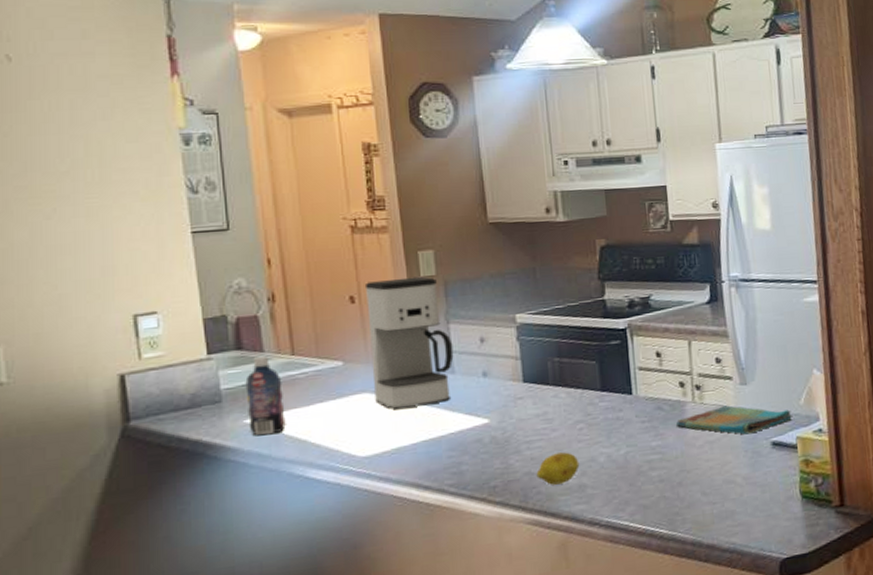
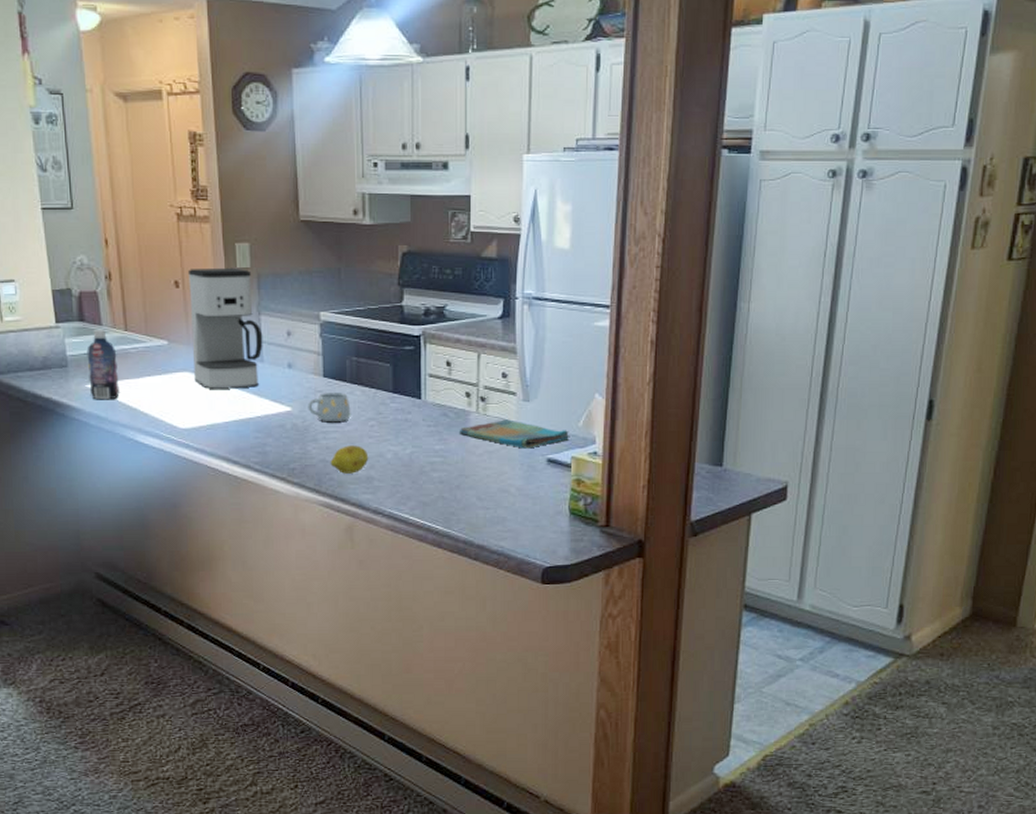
mug: none [507,397,557,431] -> present [308,393,351,423]

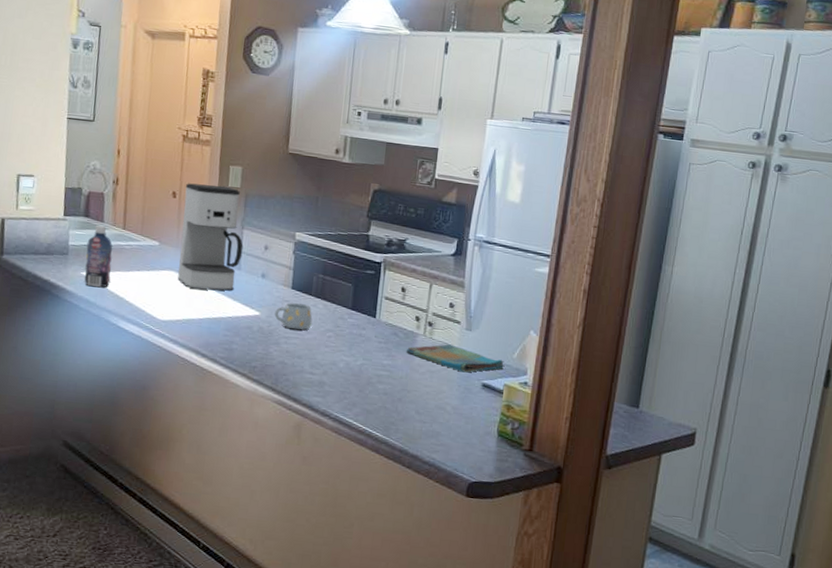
fruit: present [330,445,369,474] -> none [288,351,323,377]

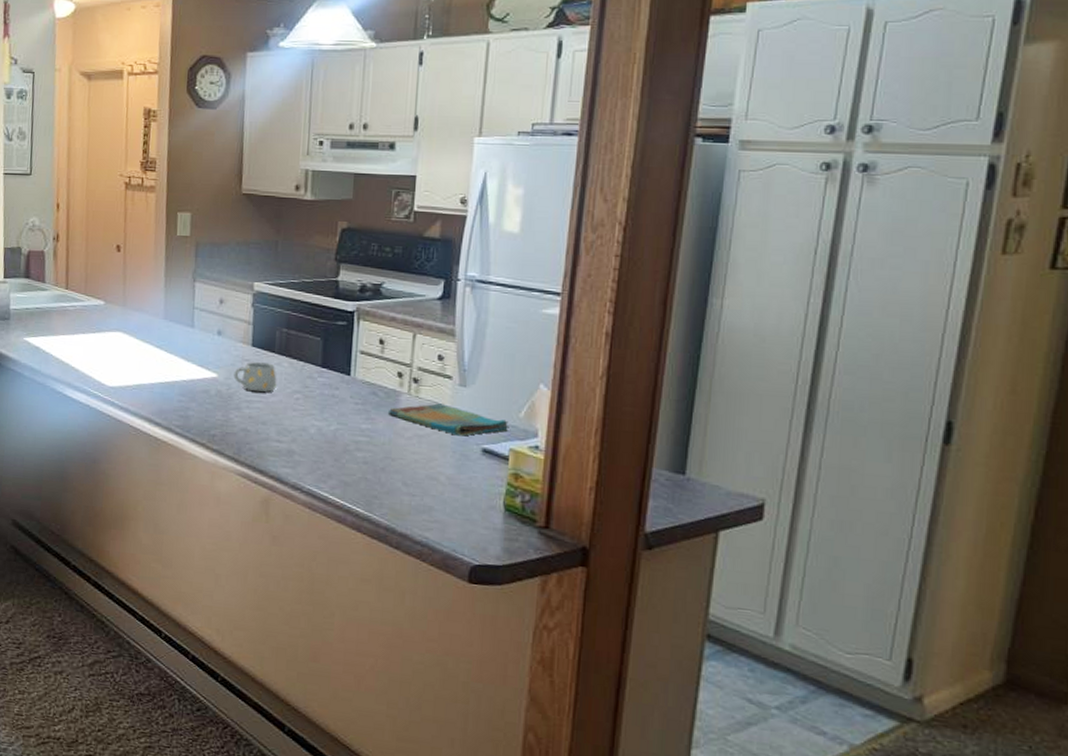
bottle: present [84,225,113,288] -> none [27,286,56,354]
coffee maker: present [178,183,244,291] -> none [126,234,196,352]

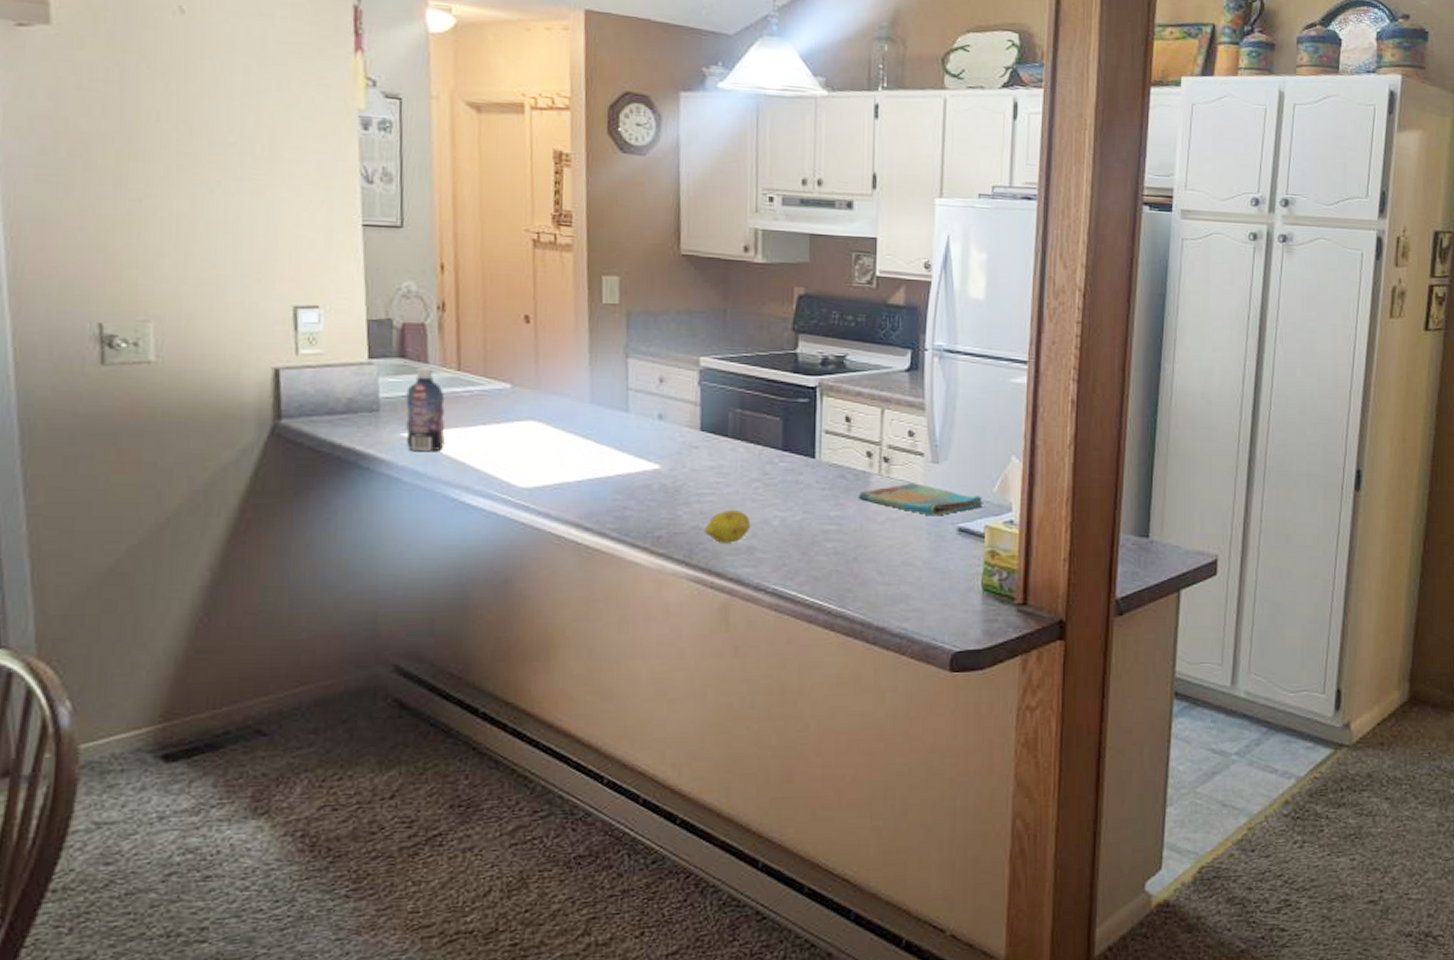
bottle: none [27,286,56,354] -> present [405,367,446,452]
mug: present [233,362,277,393] -> none [680,449,732,483]
fruit: none [251,416,292,446] -> present [704,510,751,543]

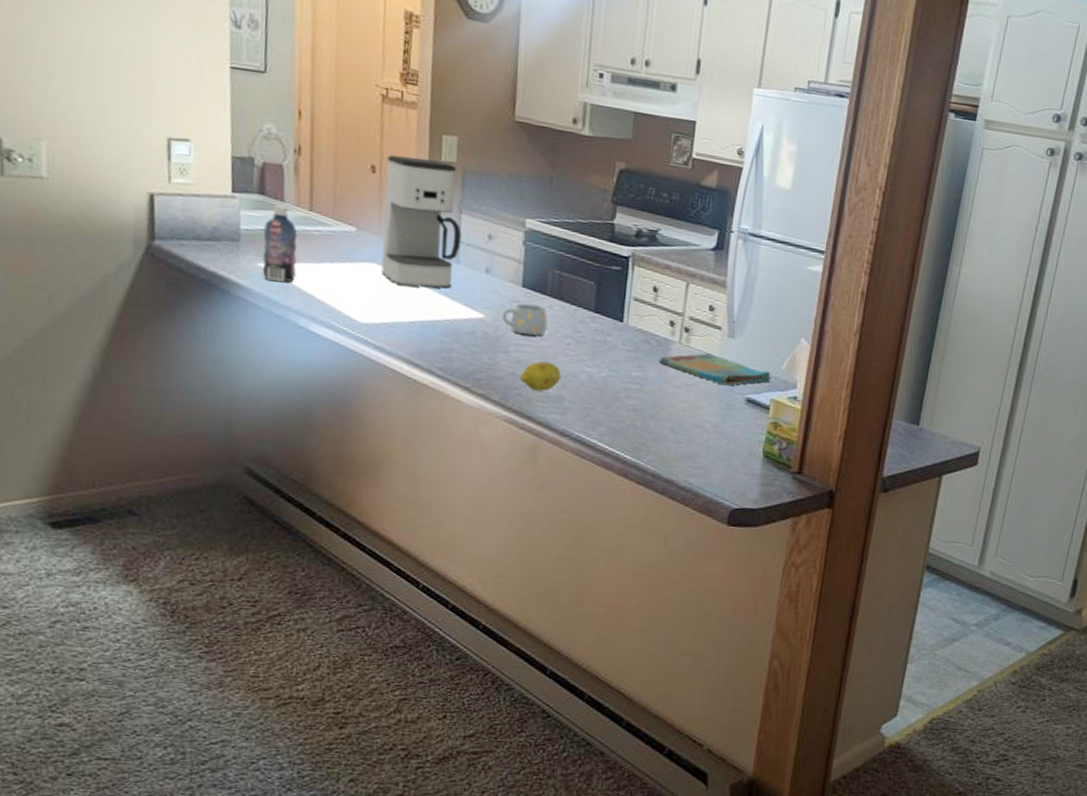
coffee maker: none [541,302,630,442] -> present [381,155,462,289]
mug: none [680,449,732,483] -> present [502,303,548,336]

